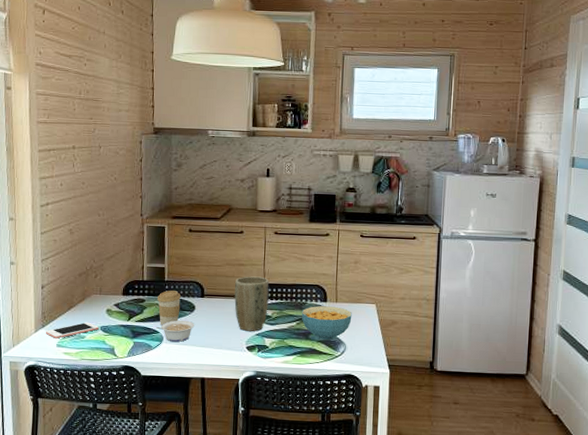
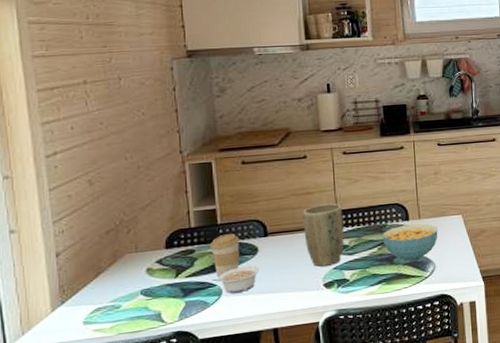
cell phone: present [45,322,99,339] -> none [66,287,139,315]

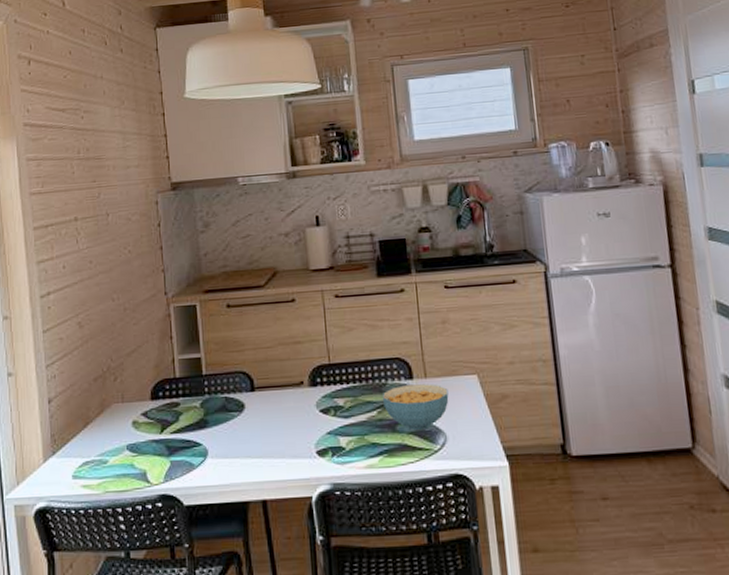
coffee cup: present [210,234,240,277] -> none [196,387,226,435]
legume: present [212,266,260,294] -> none [197,424,247,455]
plant pot: present [303,203,344,267] -> none [292,355,339,430]

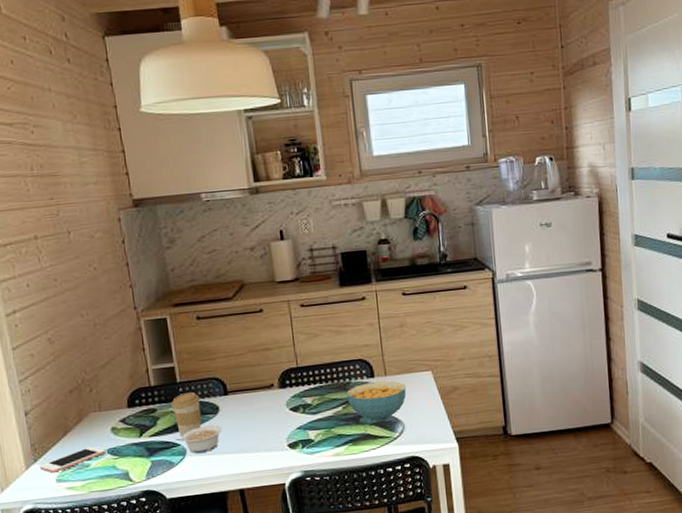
cell phone: none [56,440,125,468] -> present [39,446,106,473]
coffee cup: none [196,387,226,435] -> present [171,392,202,436]
legume: none [197,424,247,455] -> present [176,425,222,453]

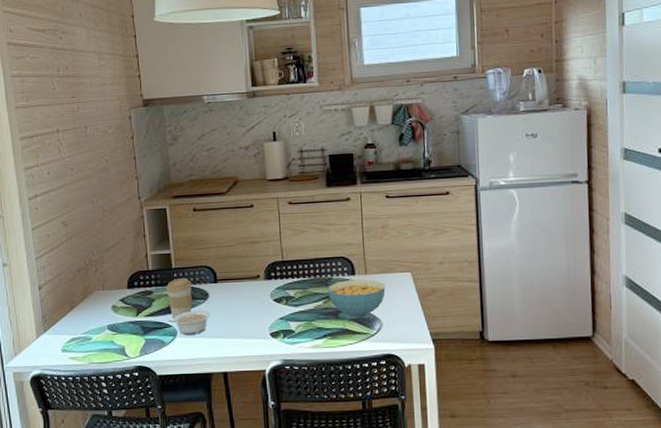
cell phone: present [39,446,106,473] -> none [47,321,106,343]

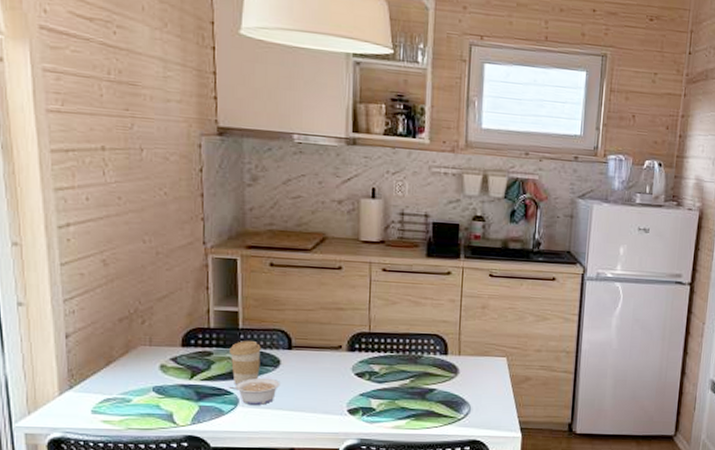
cereal bowl: present [327,279,385,317] -> none [416,359,478,400]

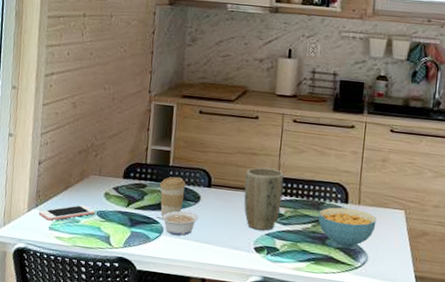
cell phone: none [74,381,151,403] -> present [38,204,96,221]
plant pot: none [331,323,376,391] -> present [244,167,284,231]
cereal bowl: none [416,359,478,400] -> present [318,207,377,248]

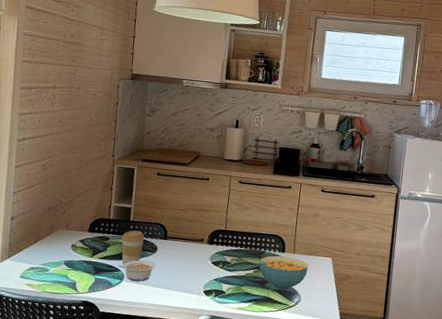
cell phone: present [38,204,96,221] -> none [10,255,63,270]
plant pot: present [244,167,284,231] -> none [195,222,231,276]

